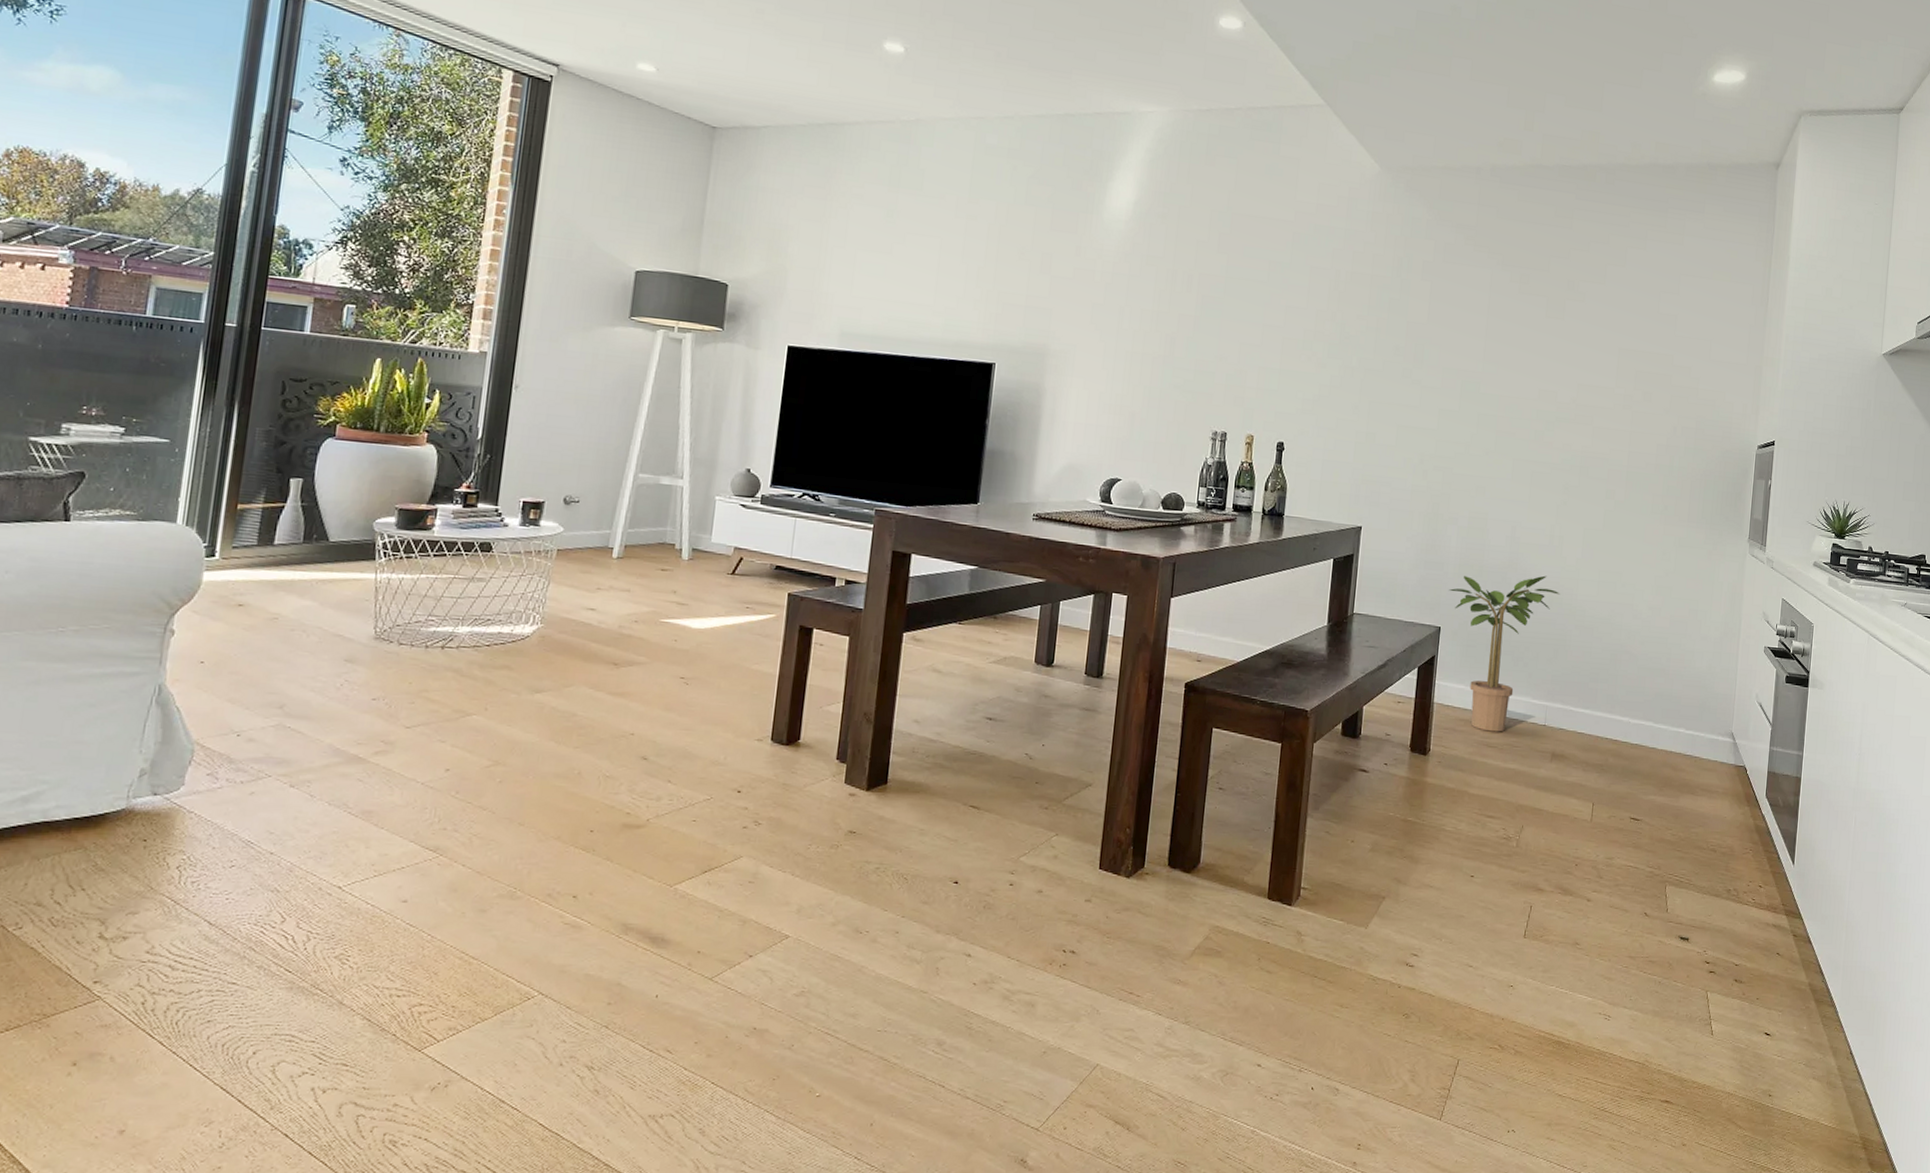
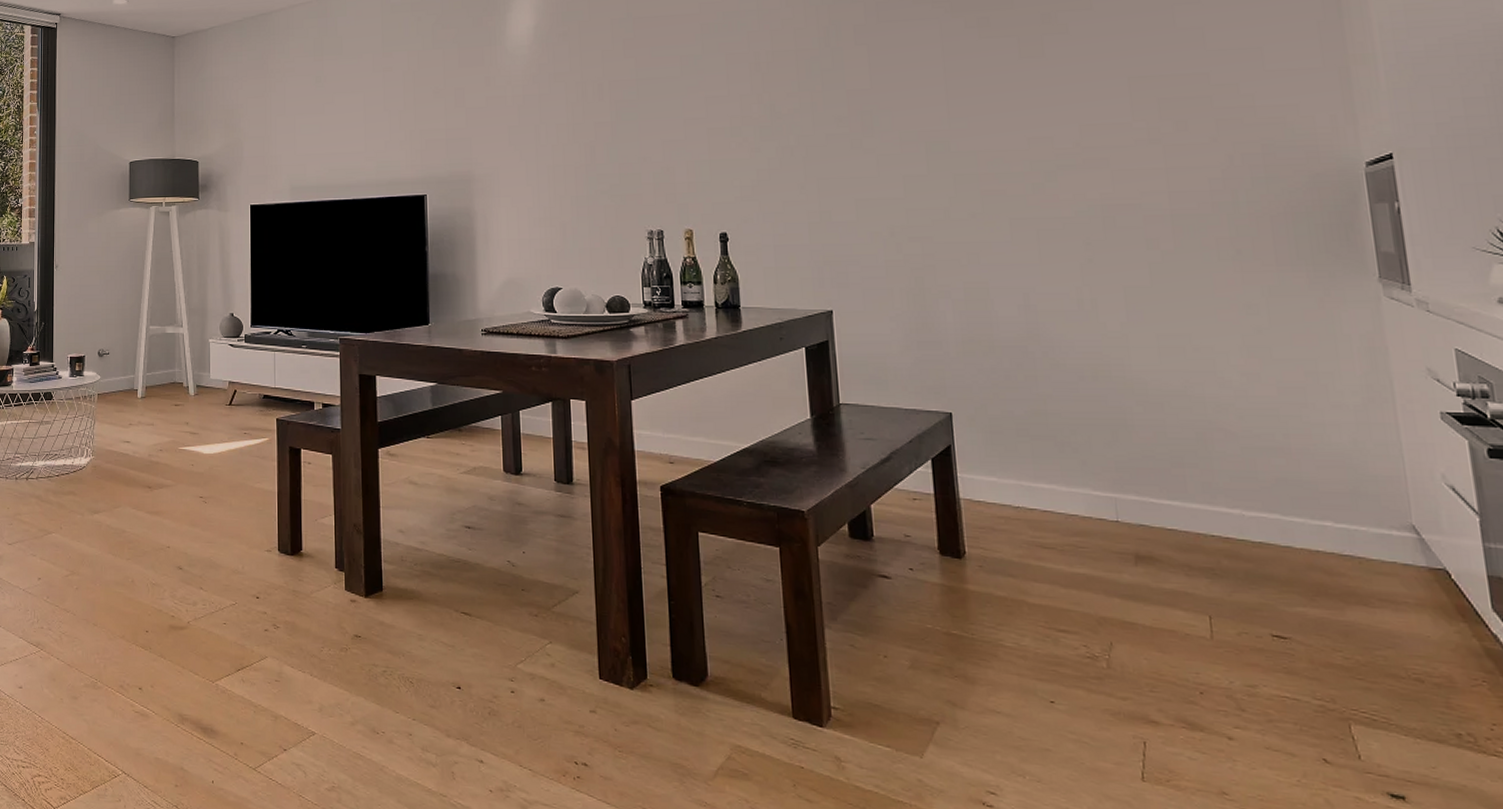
potted plant: present [1449,575,1560,732] -> none [954,346,1106,531]

